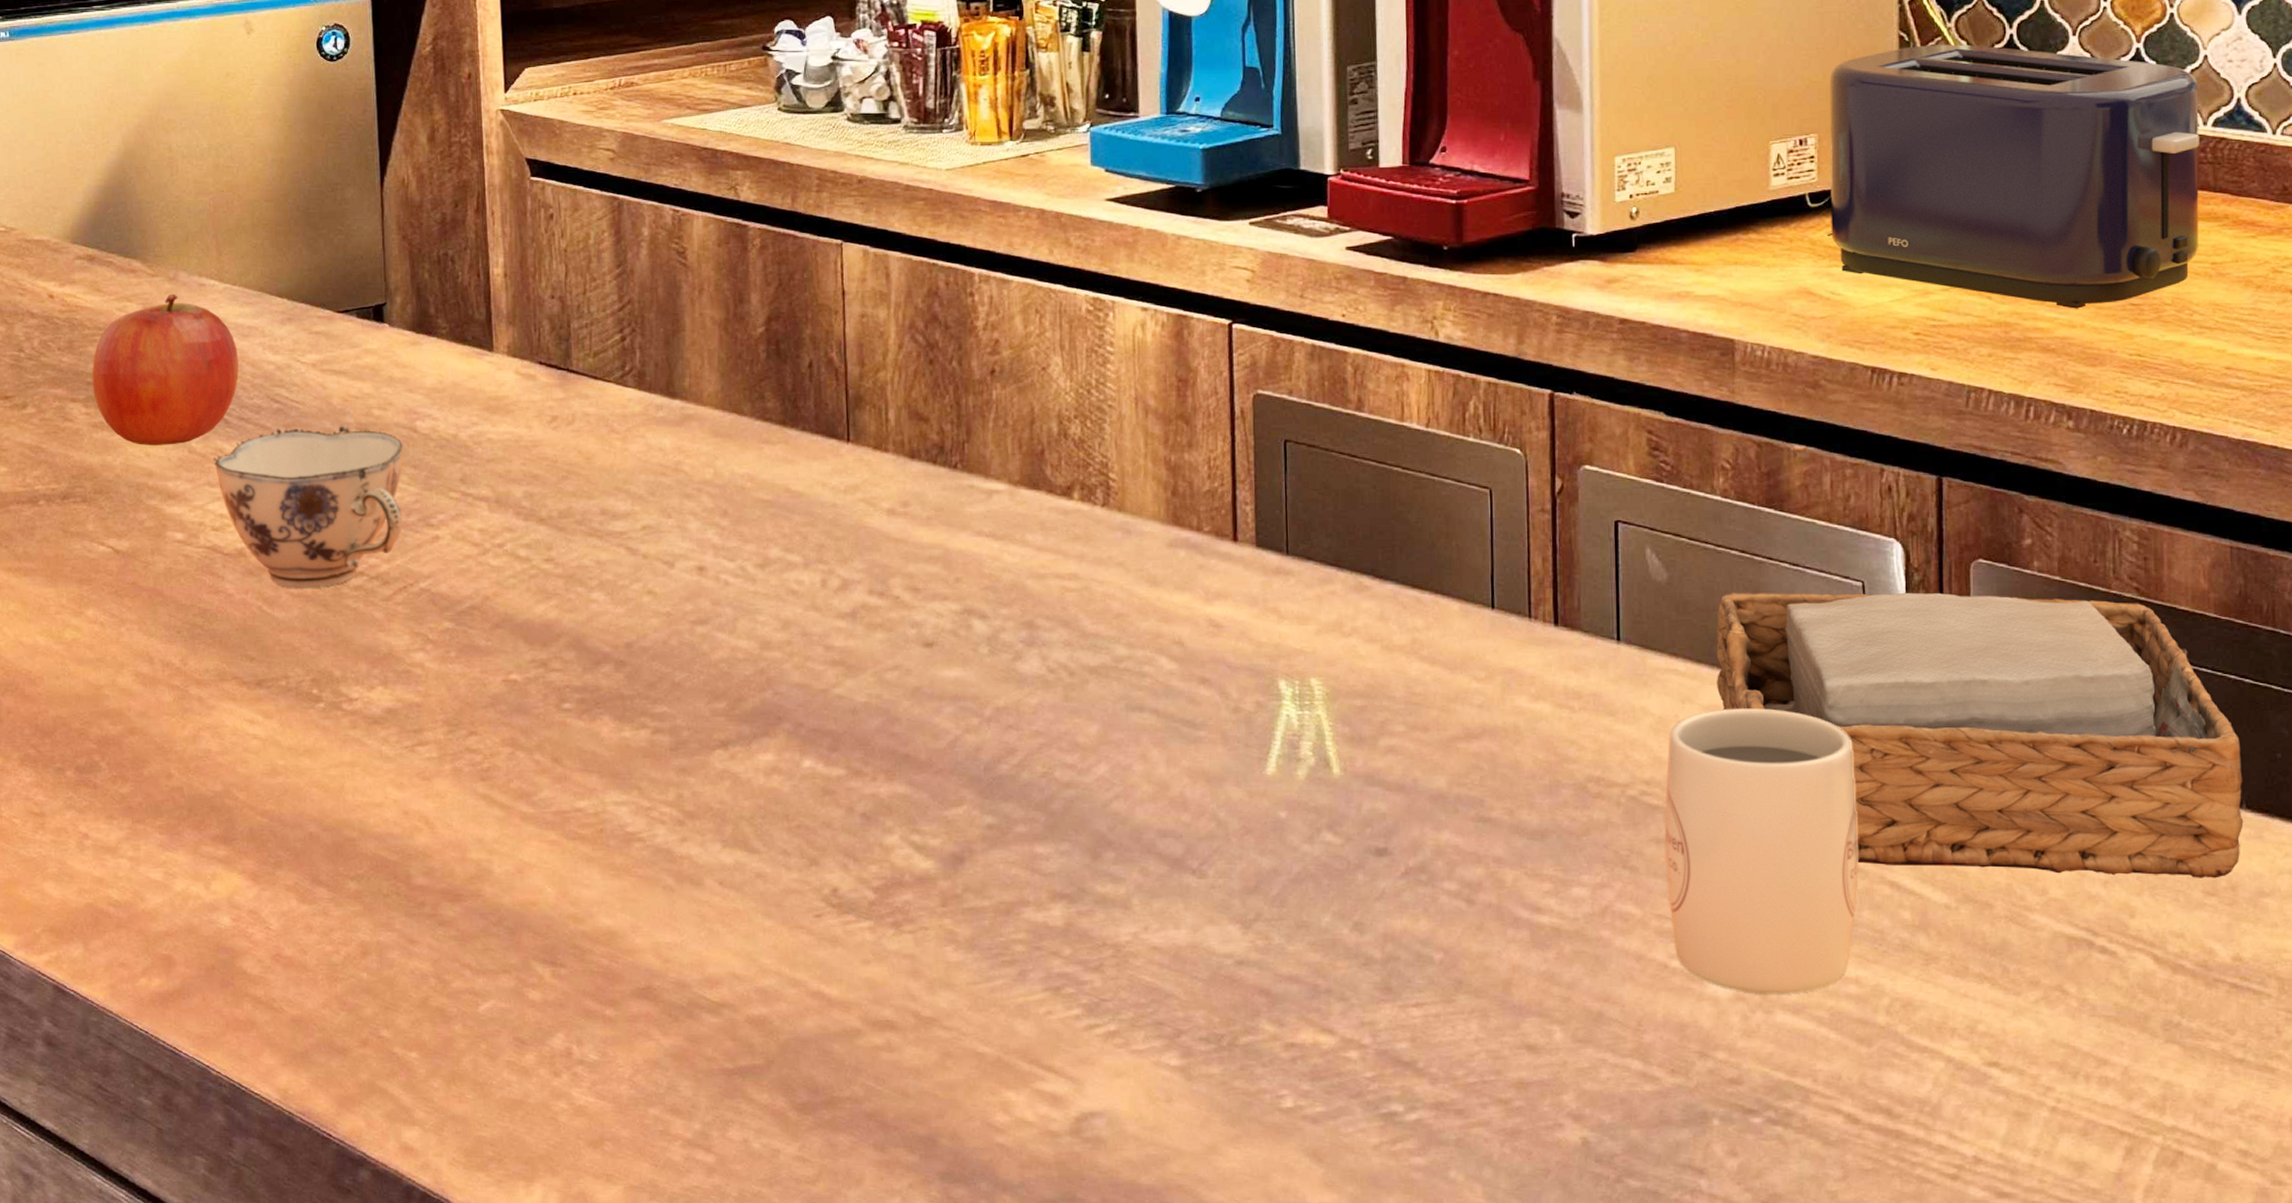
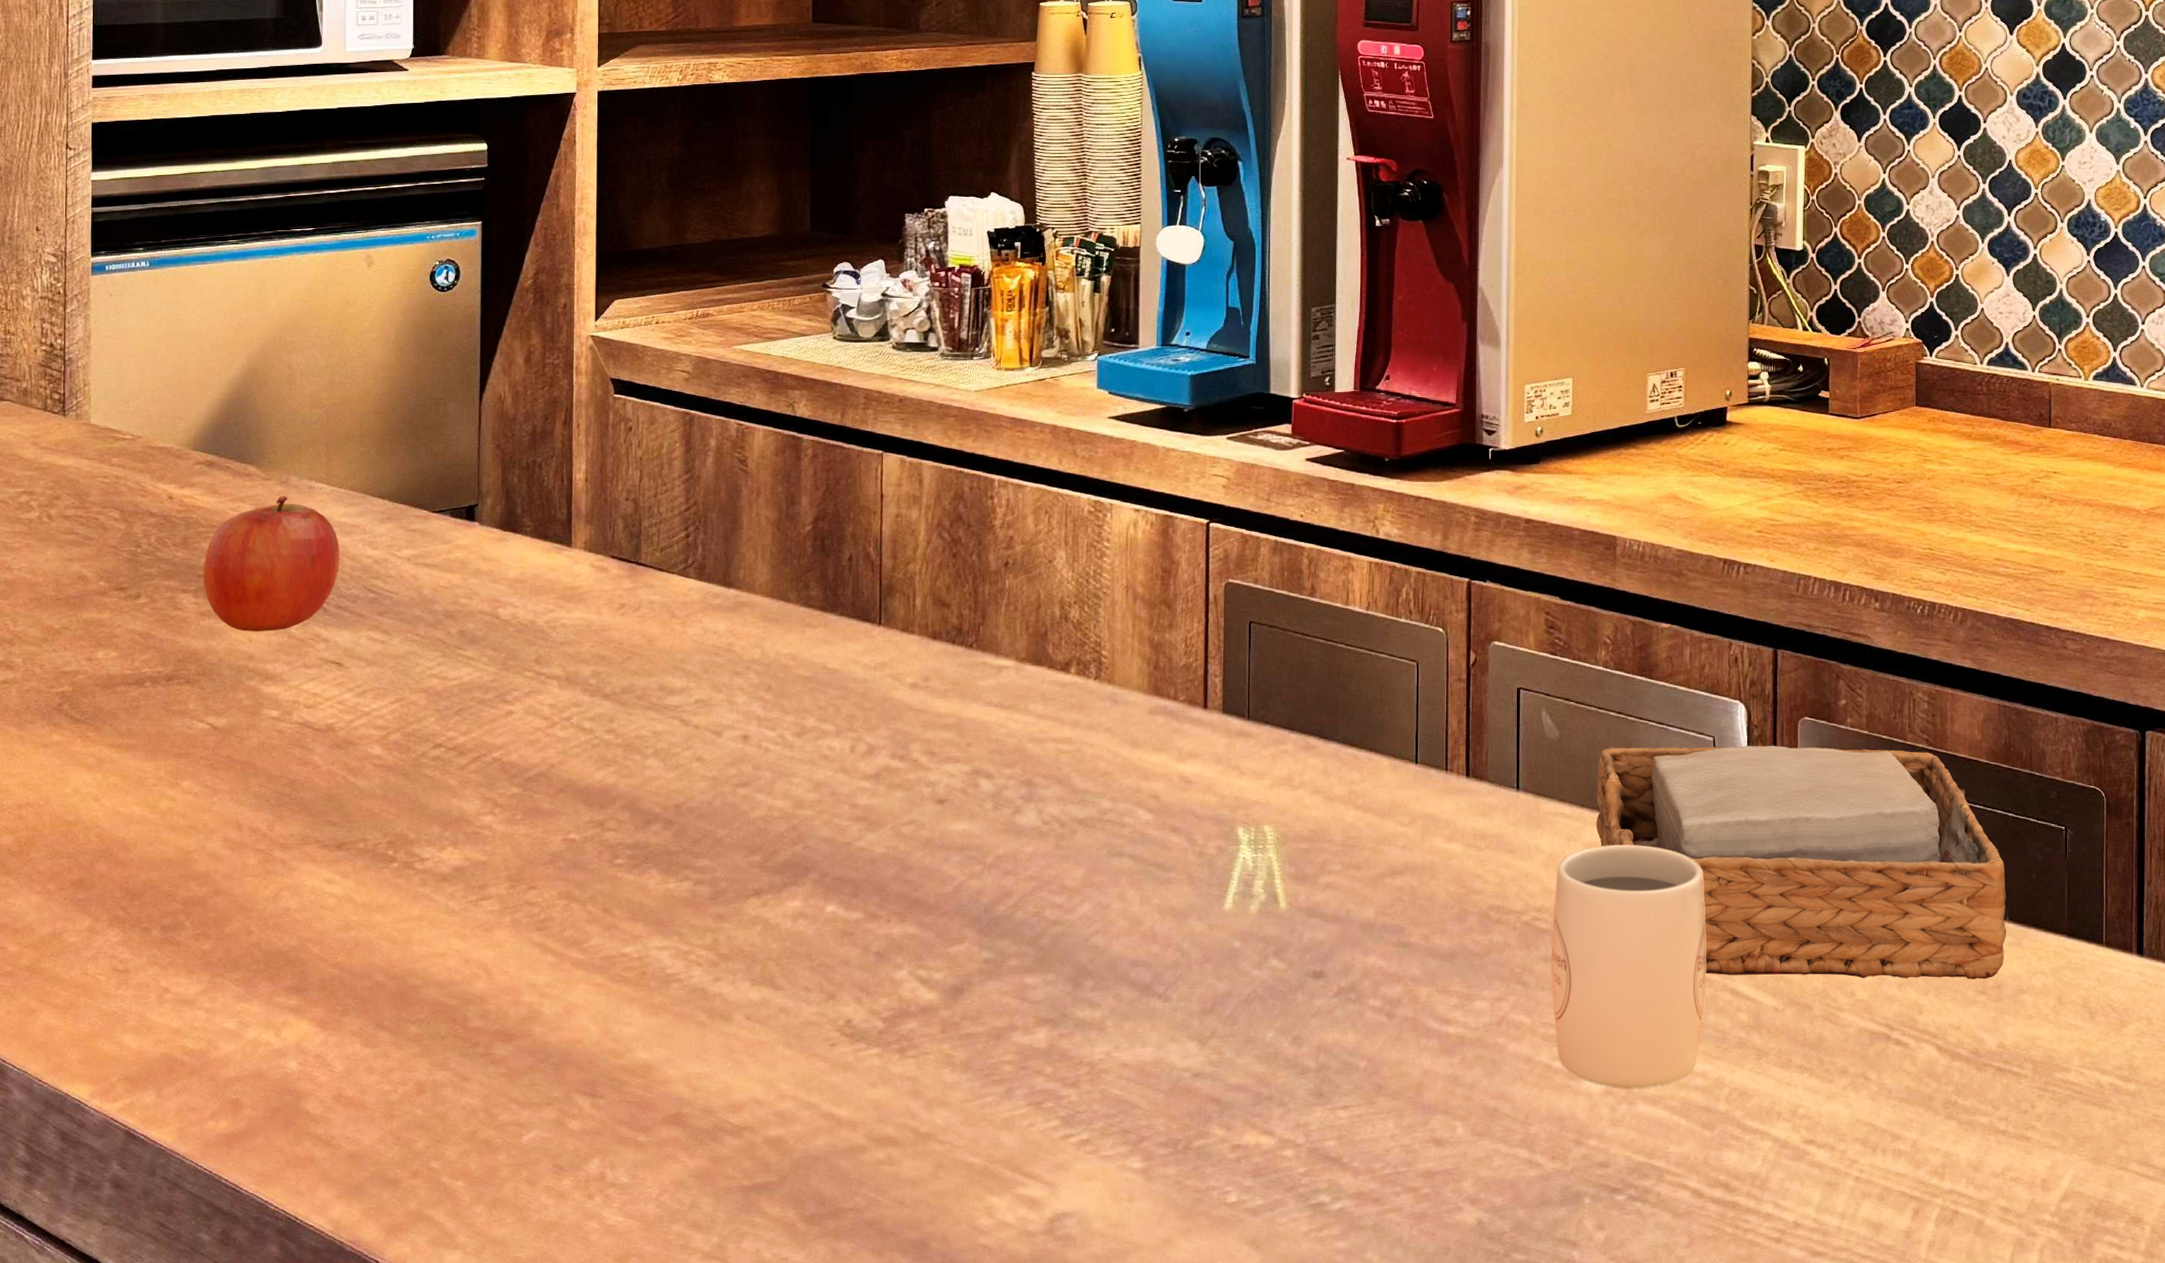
teacup: present [214,425,404,588] -> none [311,613,485,759]
toaster: present [1827,44,2199,309] -> none [1691,297,1977,511]

